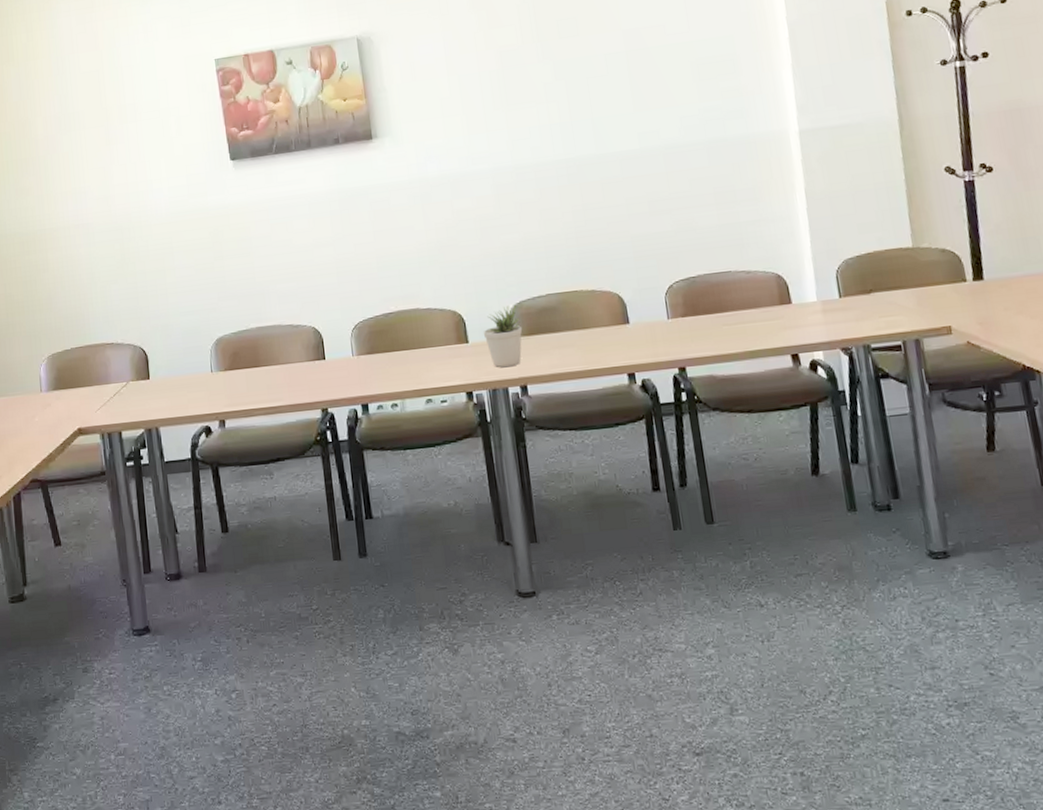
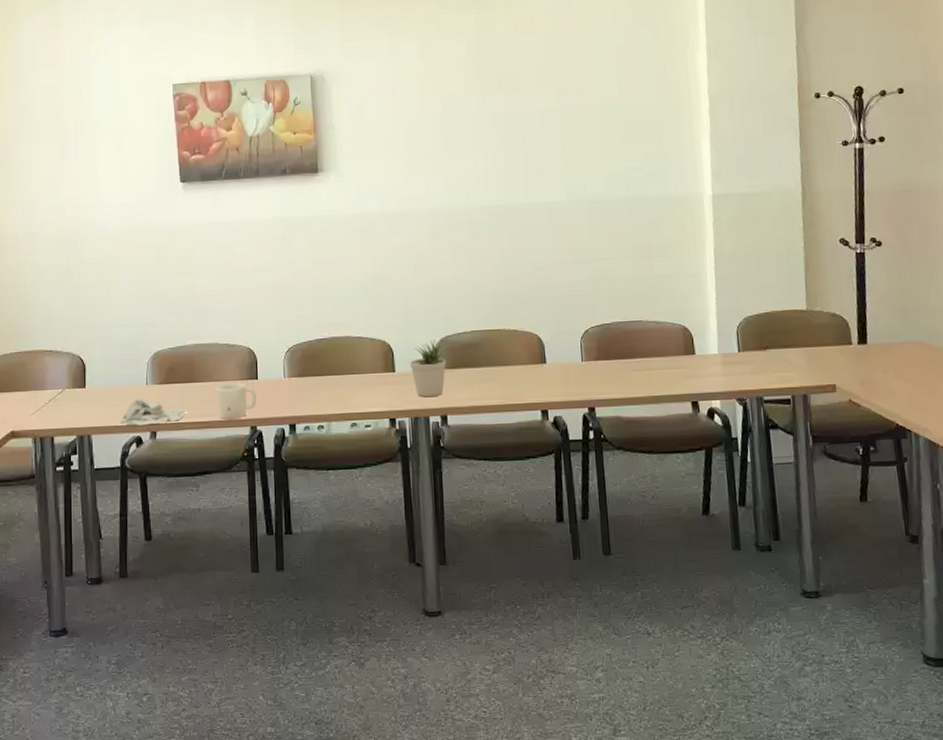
tissue: none [184,386,255,417] -> present [117,398,187,427]
mug: none [282,364,326,404] -> present [215,383,256,420]

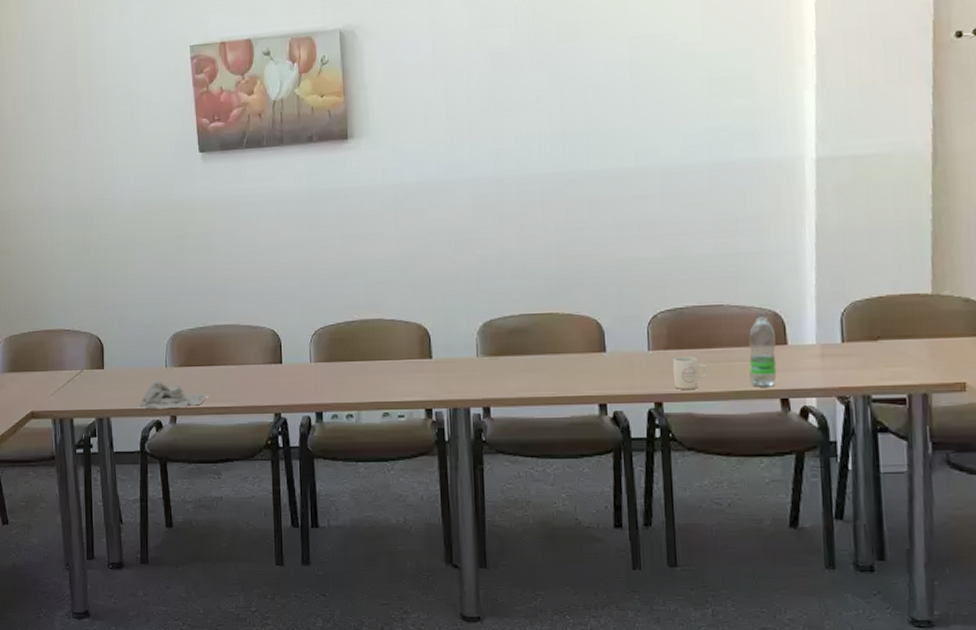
mug: present [215,383,256,420] -> none [237,367,281,406]
potted plant: present [409,339,447,398] -> none [448,323,491,387]
mug: none [602,366,632,396] -> present [672,357,709,390]
bottle: none [664,326,688,392] -> present [749,312,777,387]

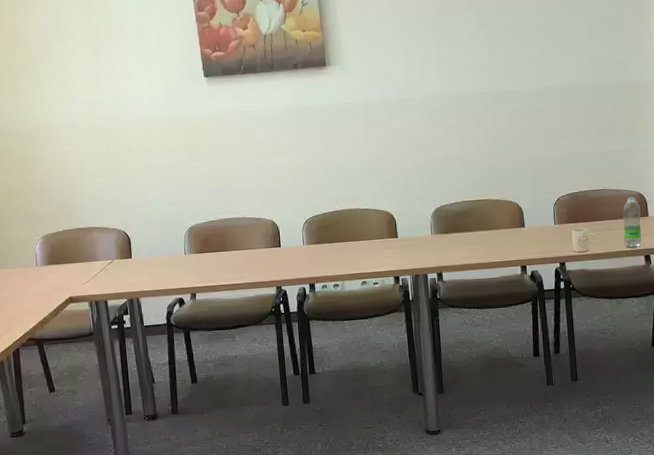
tissue: present [136,381,208,411] -> none [161,265,222,290]

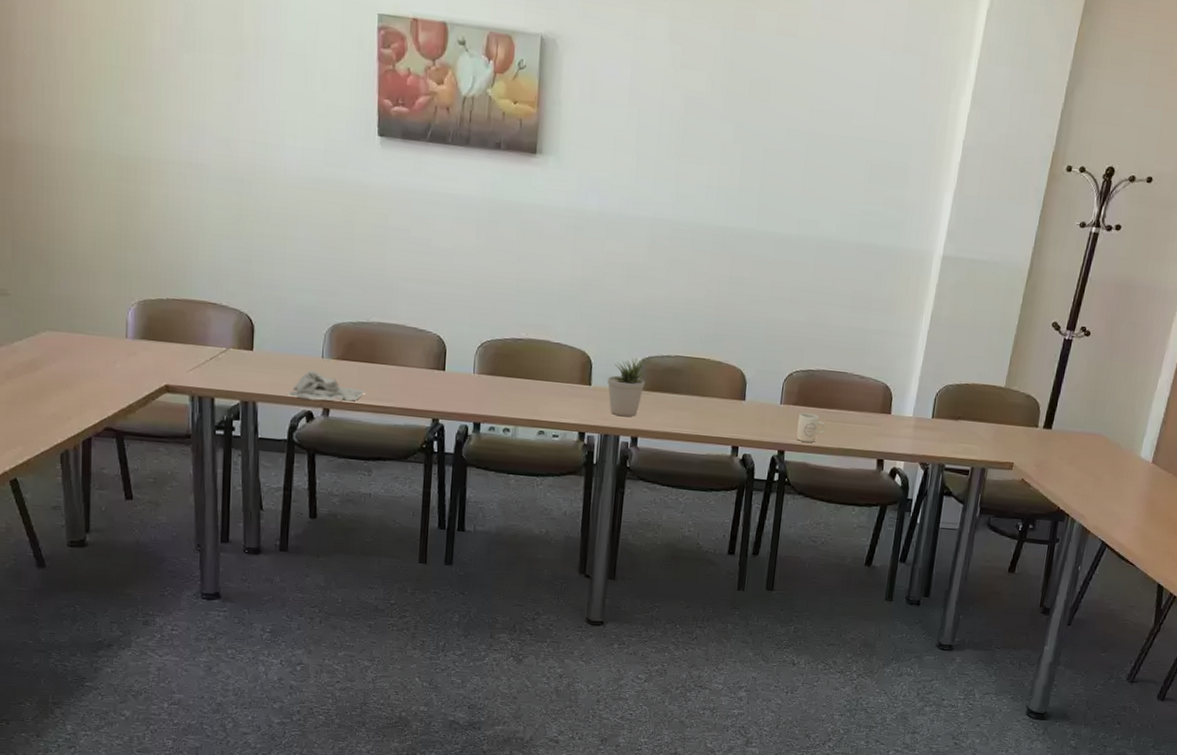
tissue: none [161,265,222,290] -> present [286,370,366,401]
potted plant: none [409,209,441,258] -> present [607,358,646,417]
bottle: present [623,193,642,248] -> none [857,383,883,448]

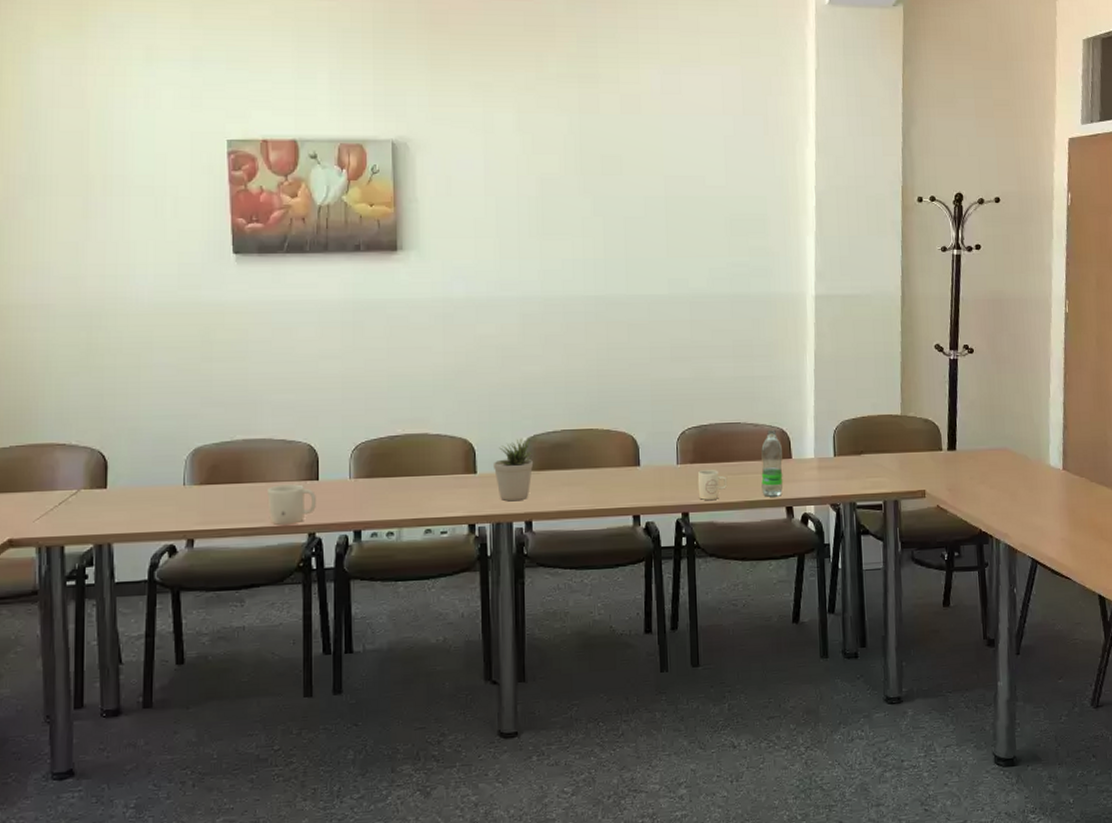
tissue: present [286,370,366,401] -> none [145,500,233,534]
mug: none [397,370,442,409] -> present [267,484,316,526]
bottle: none [857,383,883,448] -> present [761,429,783,497]

